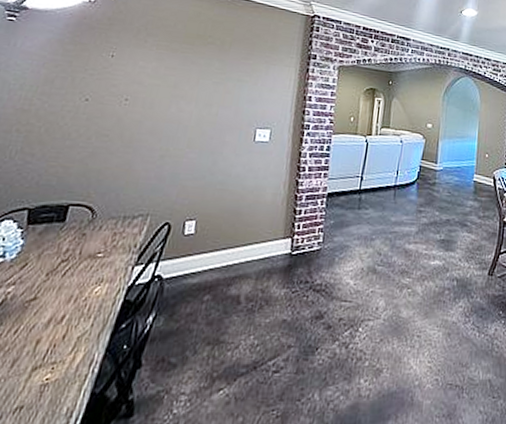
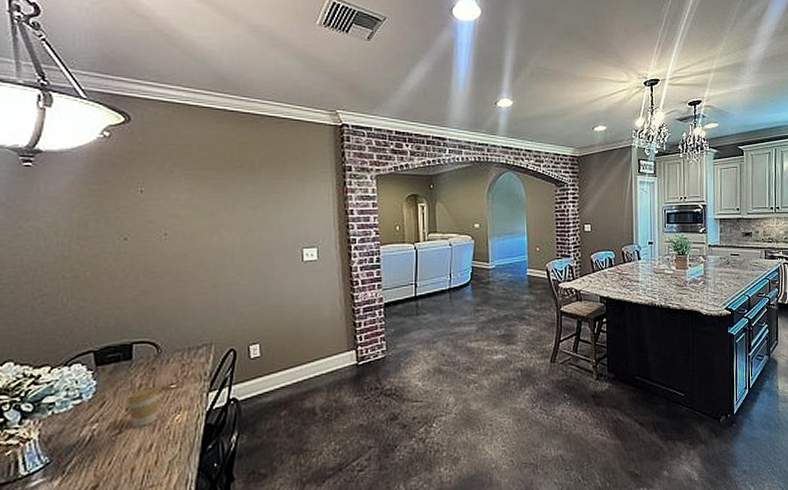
coffee cup: none [48,253,85,295] -> present [127,387,160,427]

